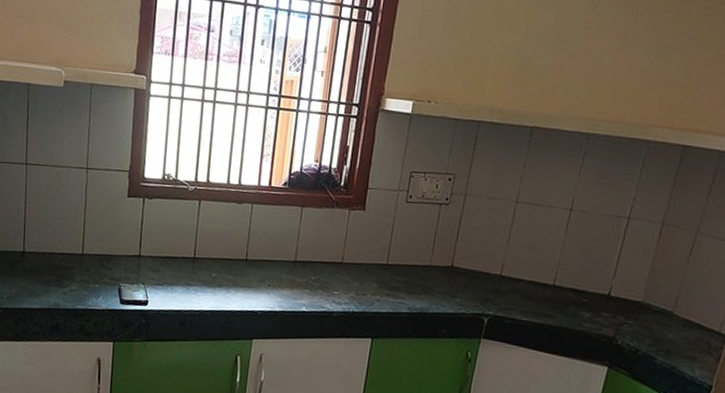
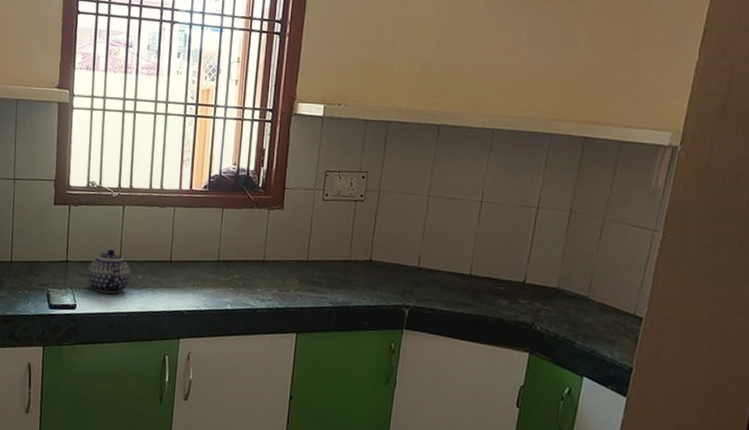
teapot: none [160,245,205,292] -> present [88,249,131,295]

